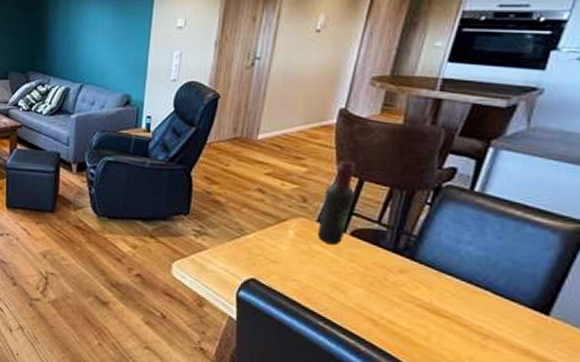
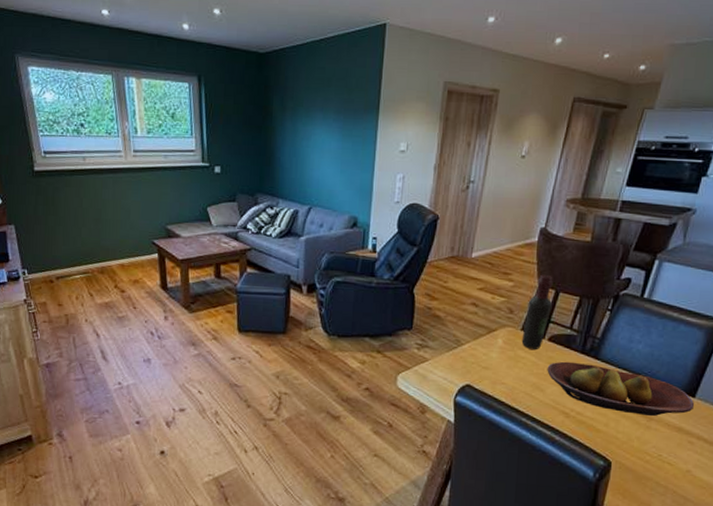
fruit bowl: none [349,260,549,334] -> present [547,361,695,417]

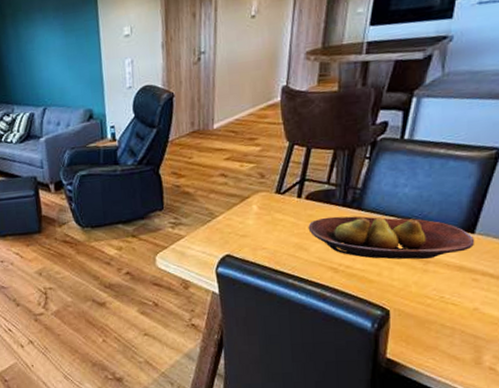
wine bottle: present [521,274,553,349] -> none [277,133,306,211]

